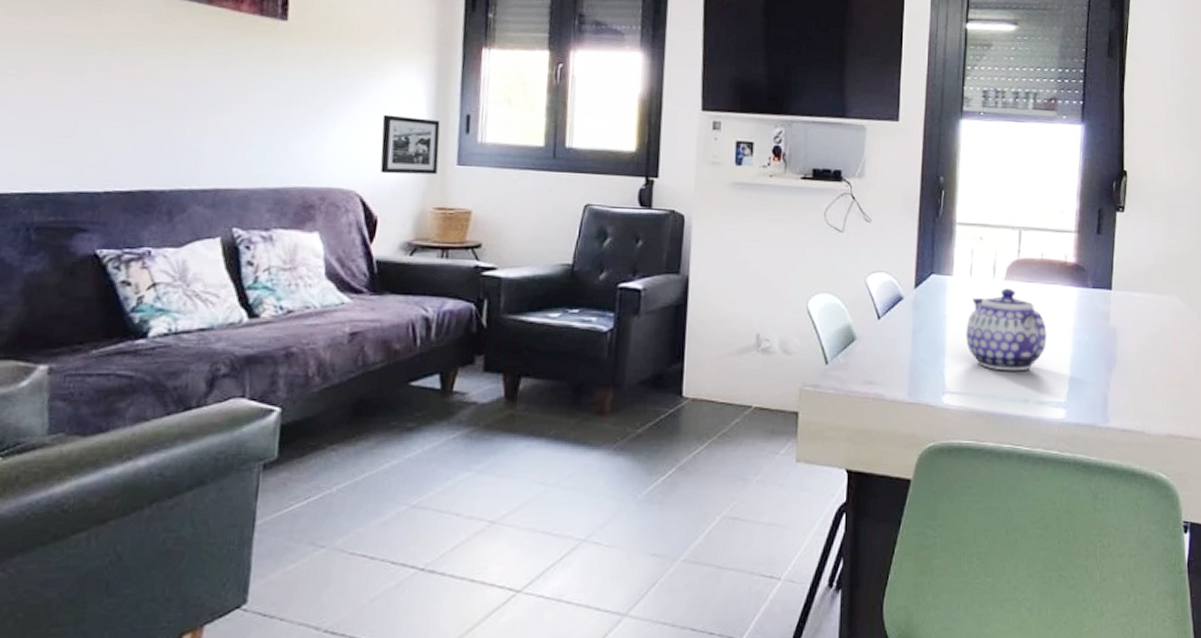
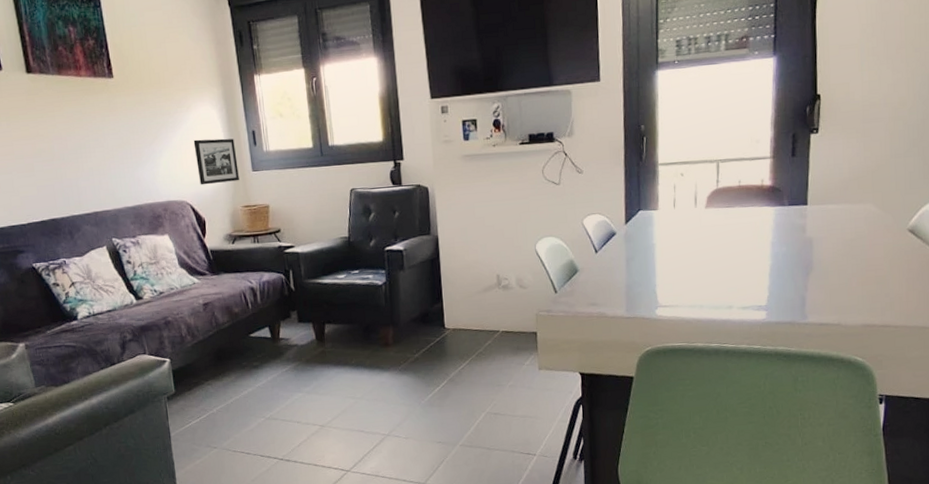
teapot: present [966,288,1047,371] -> none [673,215,747,285]

